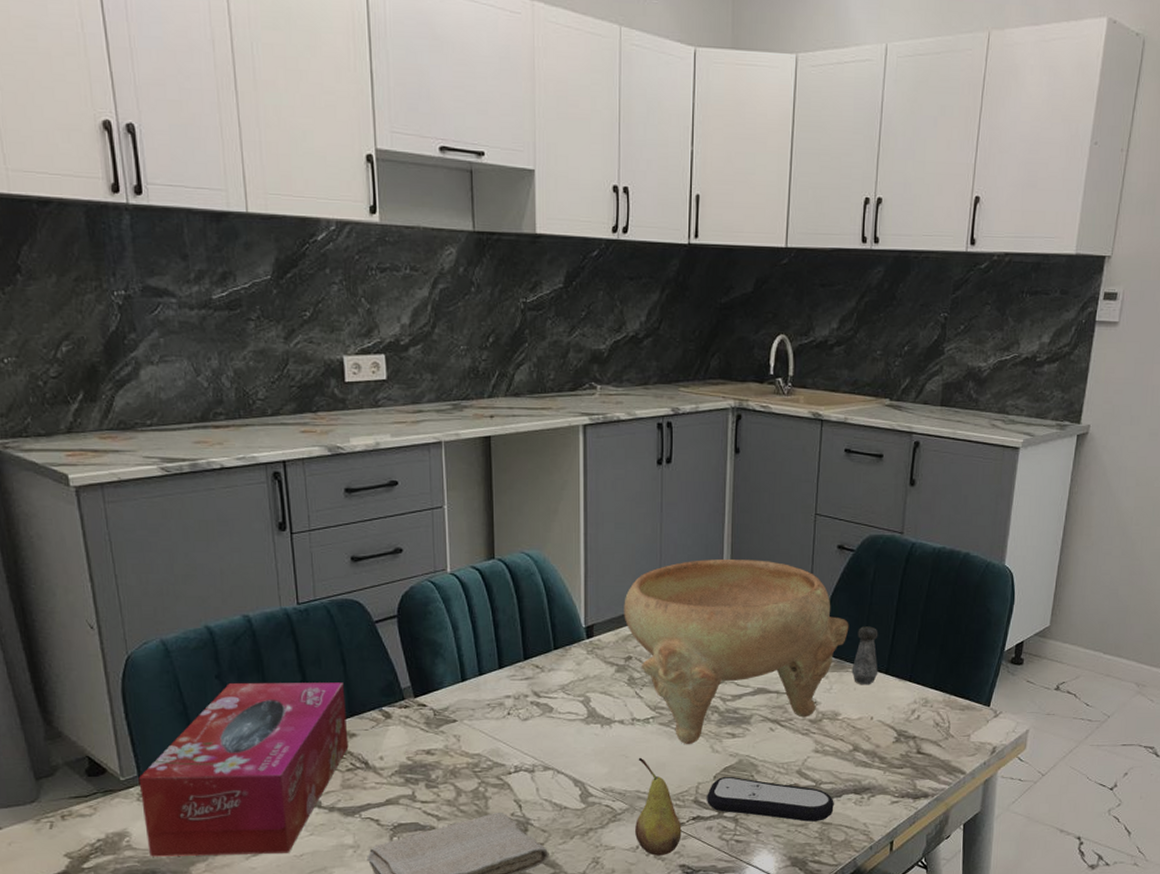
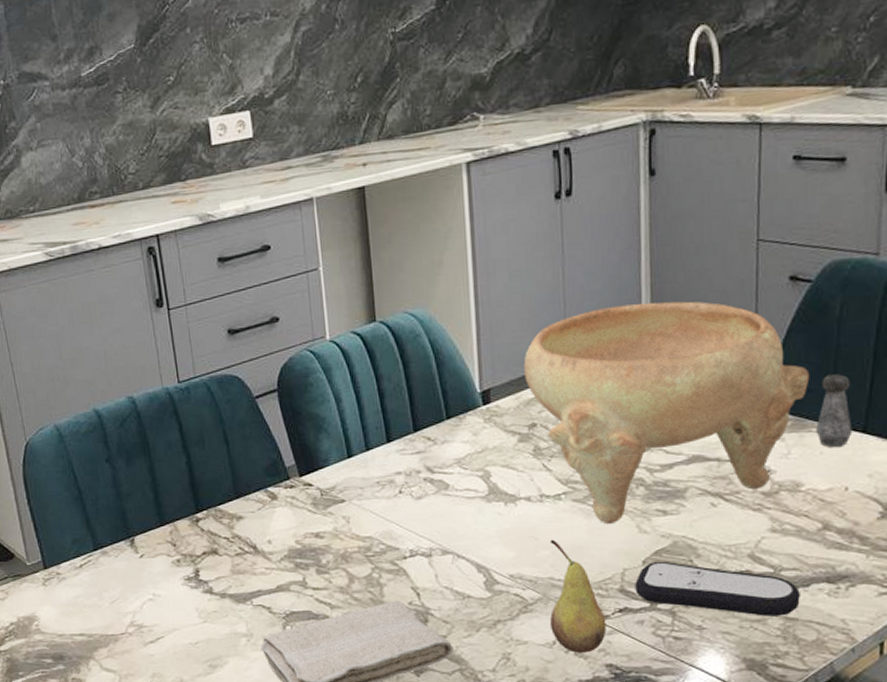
tissue box: present [138,682,349,857] -> none [42,462,236,641]

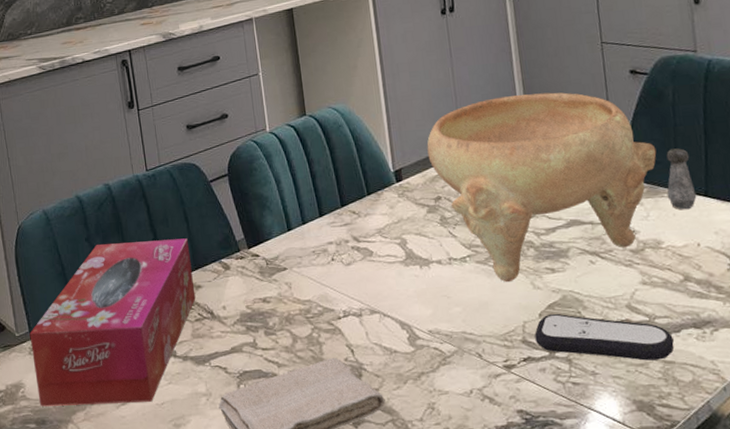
tissue box: none [42,462,236,641] -> present [29,238,196,407]
fruit: present [549,539,607,653] -> none [460,297,515,400]

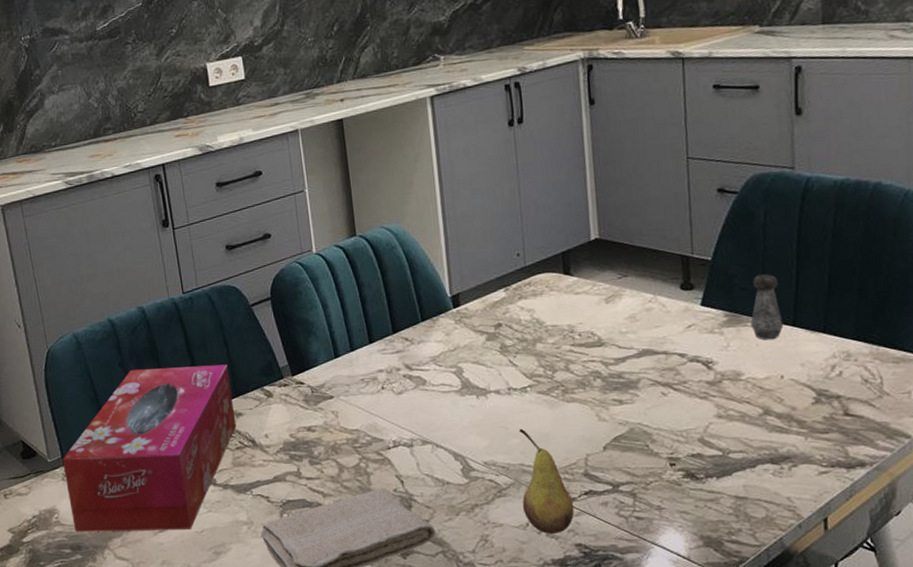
decorative bowl: present [427,92,657,283] -> none [488,212,742,414]
fruit: none [460,297,515,400] -> present [519,428,574,534]
remote control: present [534,313,674,361] -> none [598,446,748,496]

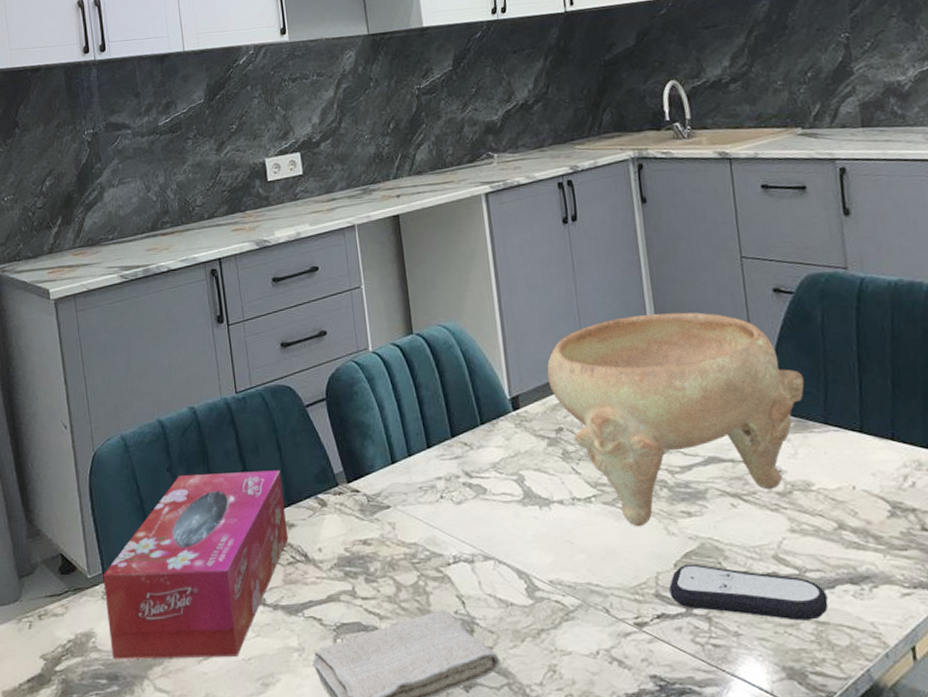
decorative bowl: none [488,212,742,414] -> present [547,312,805,527]
fruit: present [519,428,574,534] -> none [584,543,647,663]
remote control: none [598,446,748,496] -> present [669,563,828,621]
salt shaker: present [750,274,784,340] -> none [815,377,851,448]

